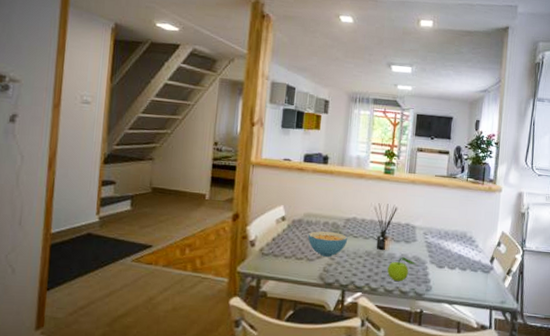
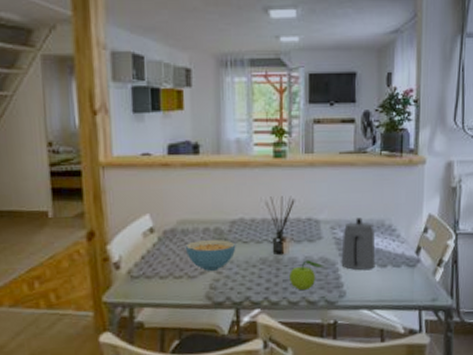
teapot: none [430,228,458,271] -> present [341,217,376,270]

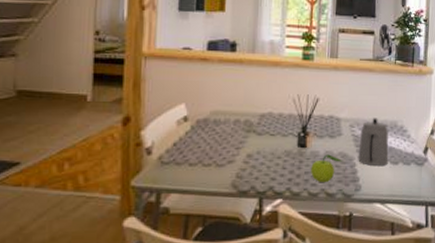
cereal bowl: present [185,240,236,271] -> none [215,131,264,160]

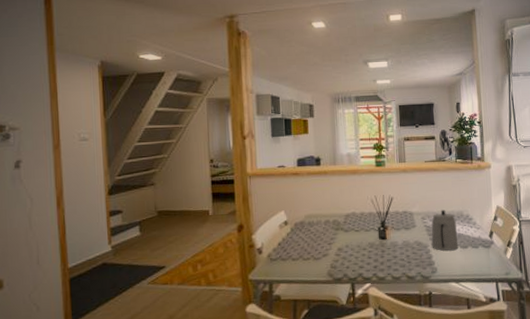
fruit: present [311,154,343,183] -> none [392,243,419,268]

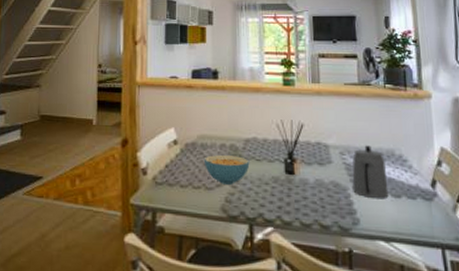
cereal bowl: none [311,229,350,254] -> present [203,155,250,185]

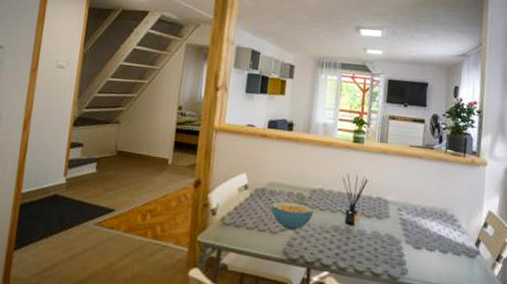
teapot: present [352,145,389,198] -> none [405,204,438,253]

